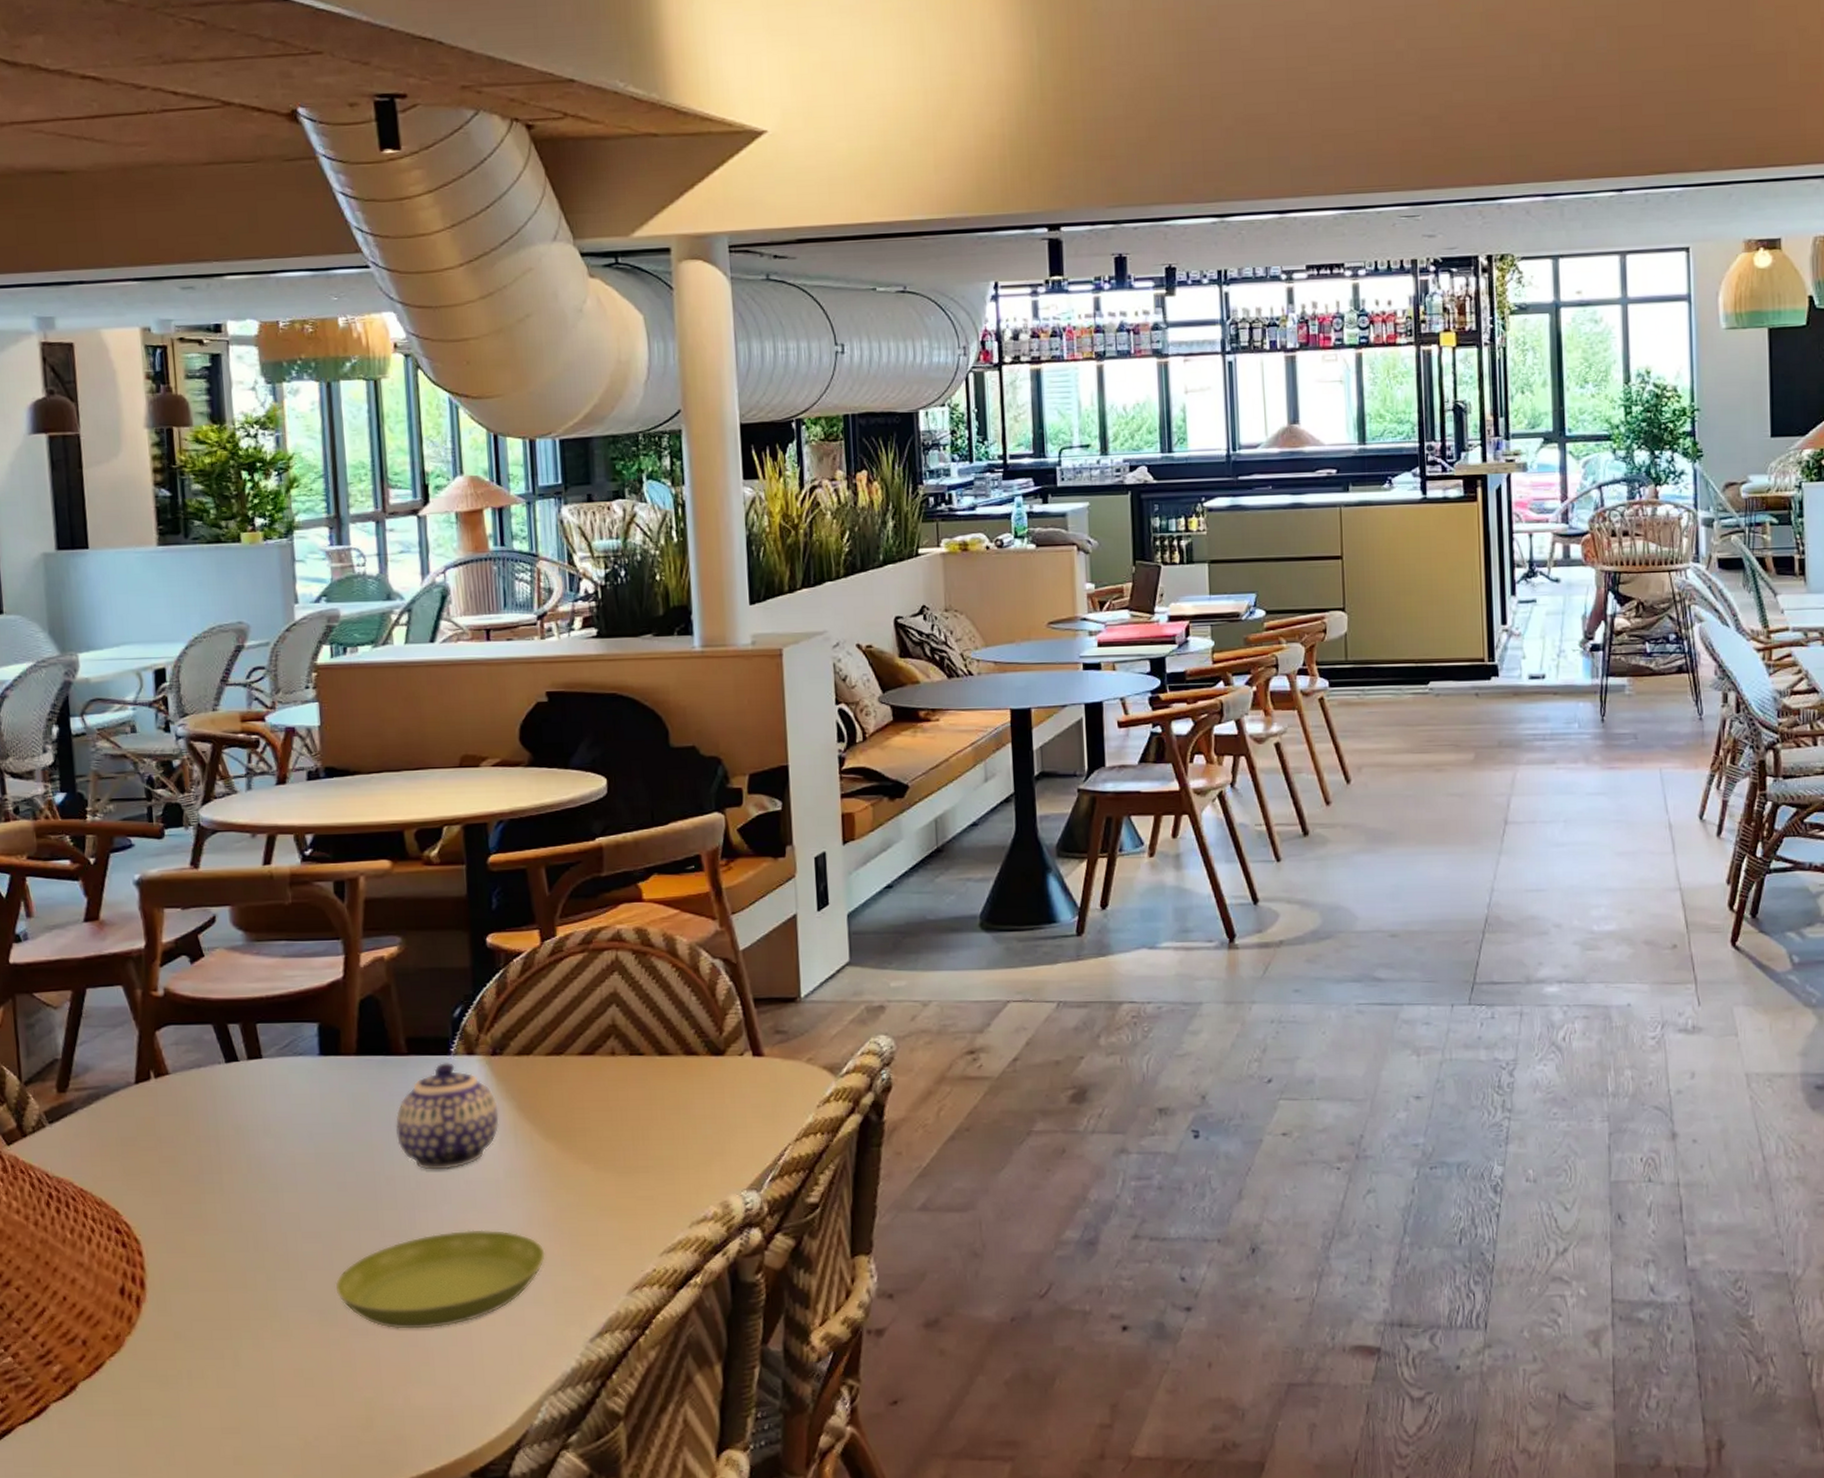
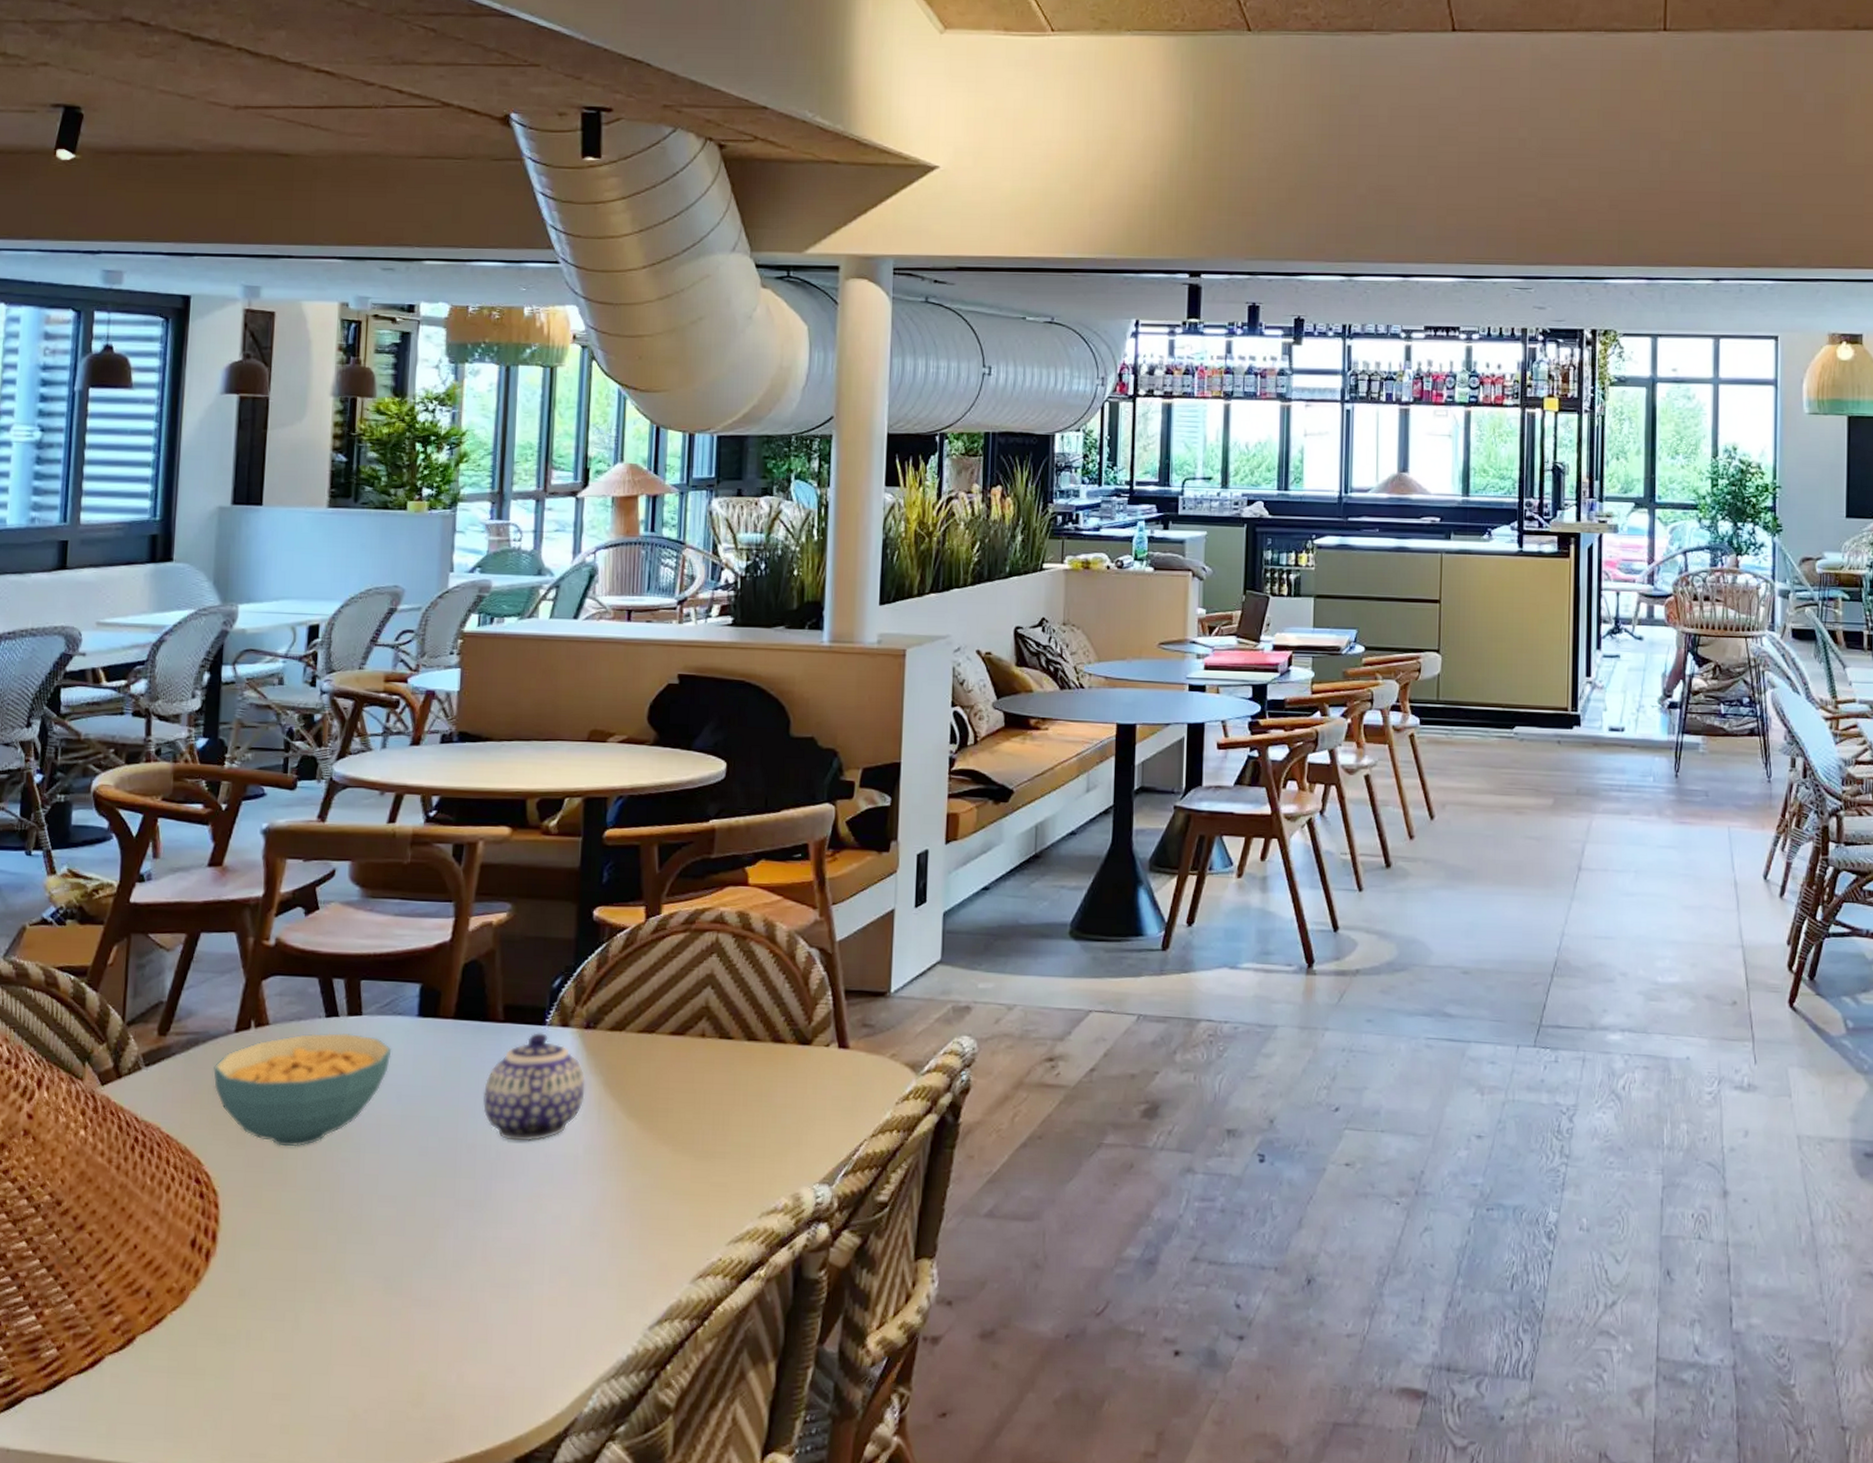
cereal bowl: none [118,1076,298,1192] -> present [213,1032,392,1147]
saucer: present [335,1230,546,1329] -> none [404,1205,615,1304]

